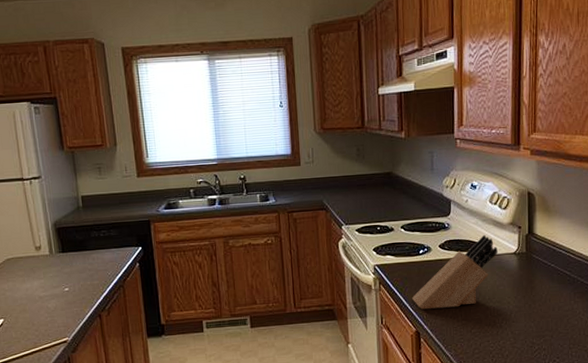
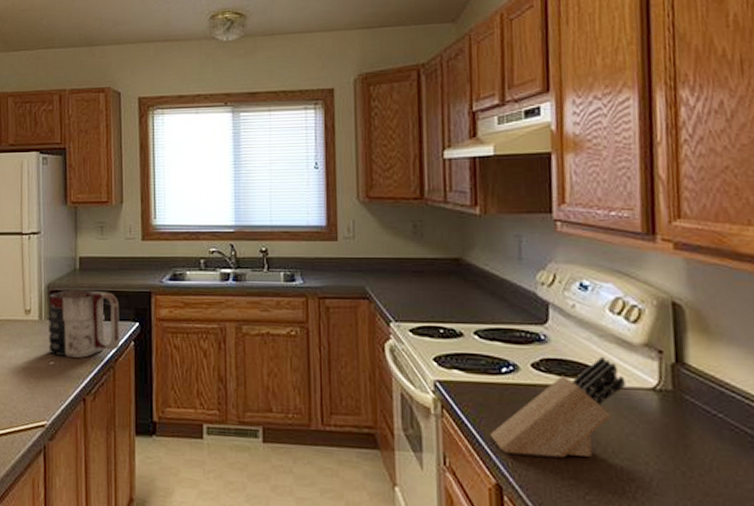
mug: none [57,223,126,283] -> present [48,289,120,358]

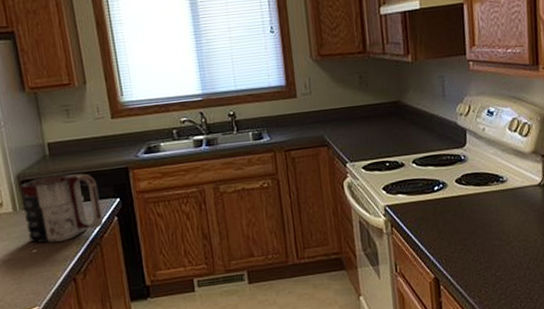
knife block: present [491,356,625,458] -> none [429,165,521,253]

